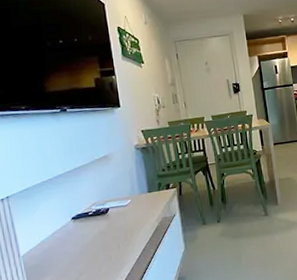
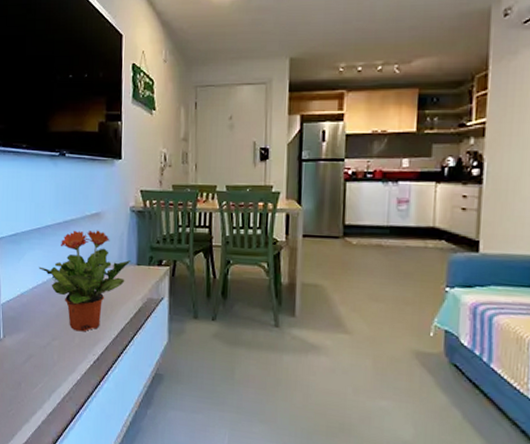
potted plant: none [55,170,143,262] -> present [38,230,131,332]

